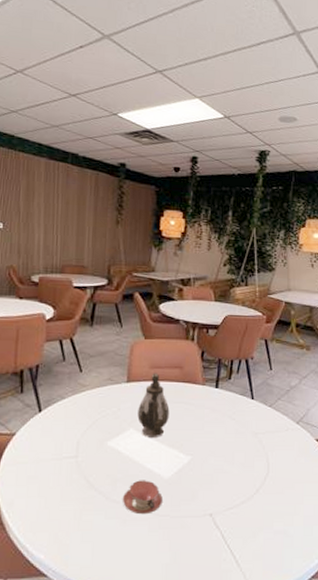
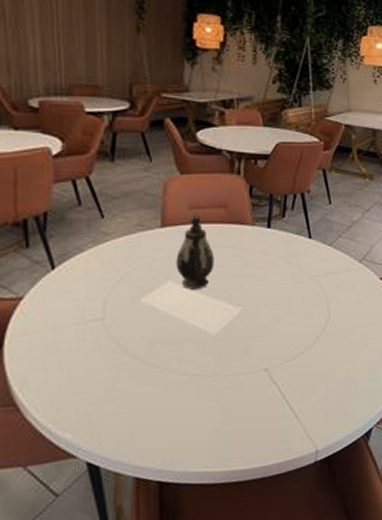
teacup: present [122,480,163,515] -> none [162,338,210,378]

